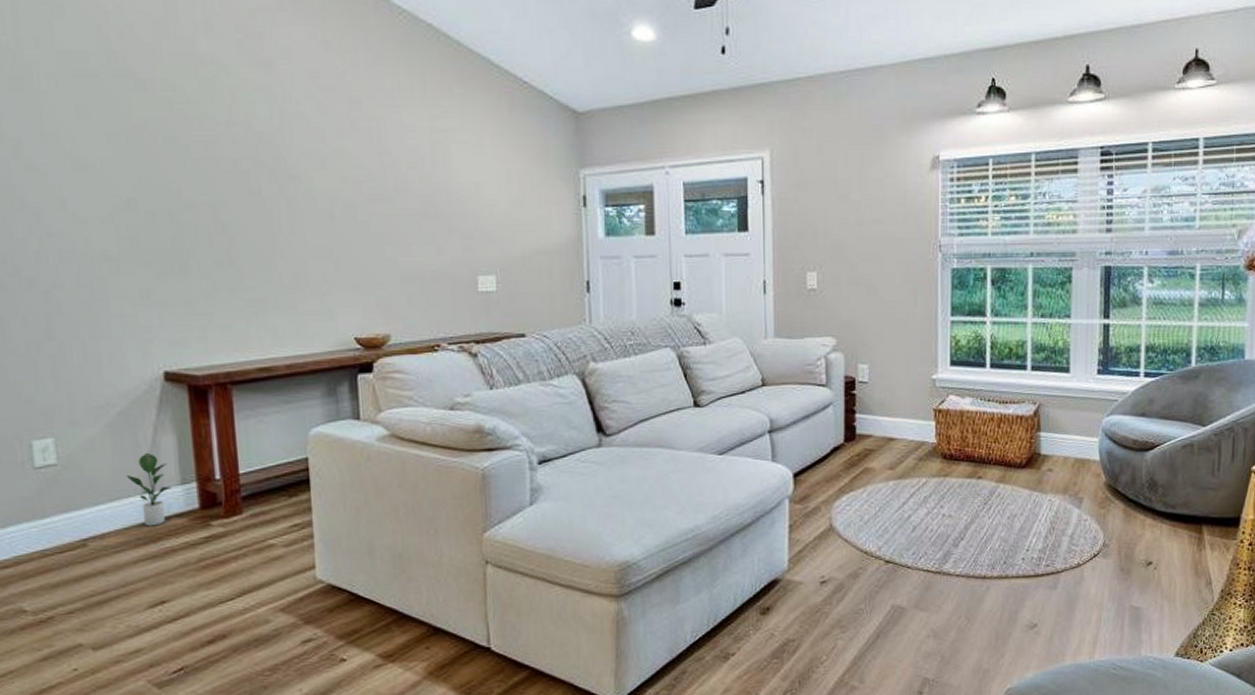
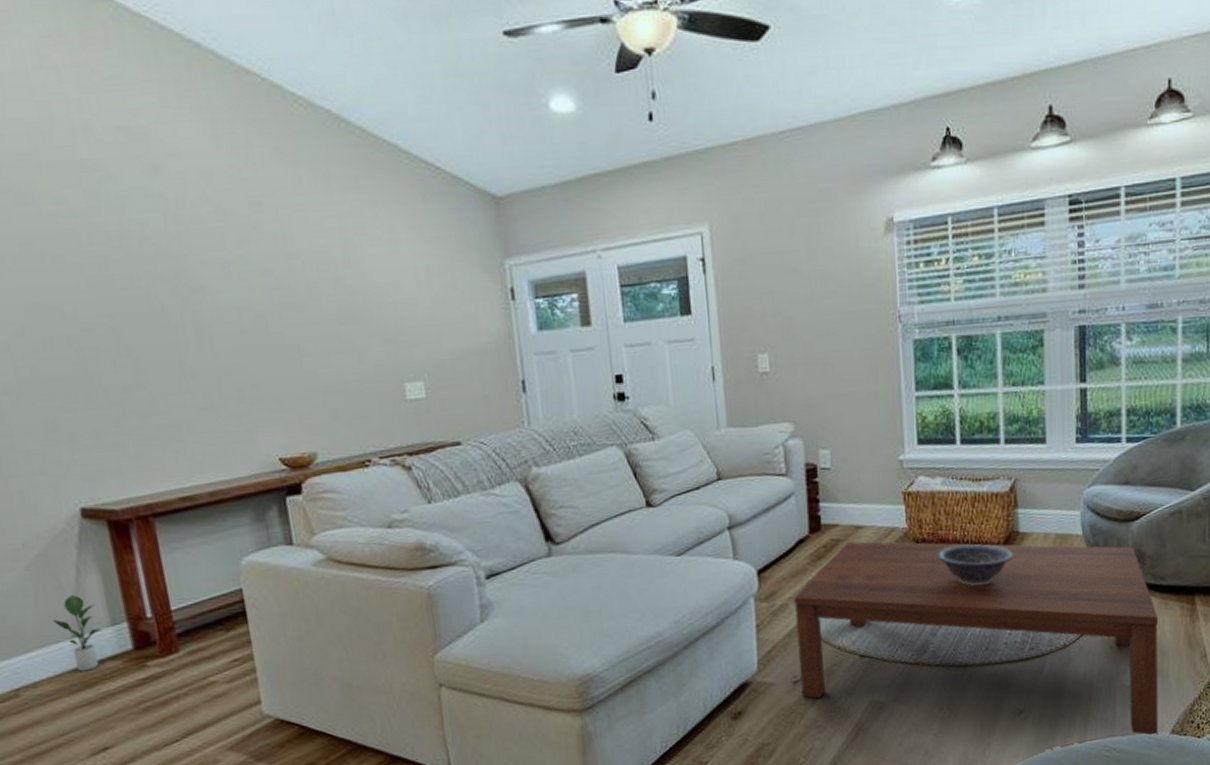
coffee table: none [826,451,1168,658] -> present [793,541,1159,736]
decorative bowl: none [962,462,1035,502] -> present [936,544,1014,586]

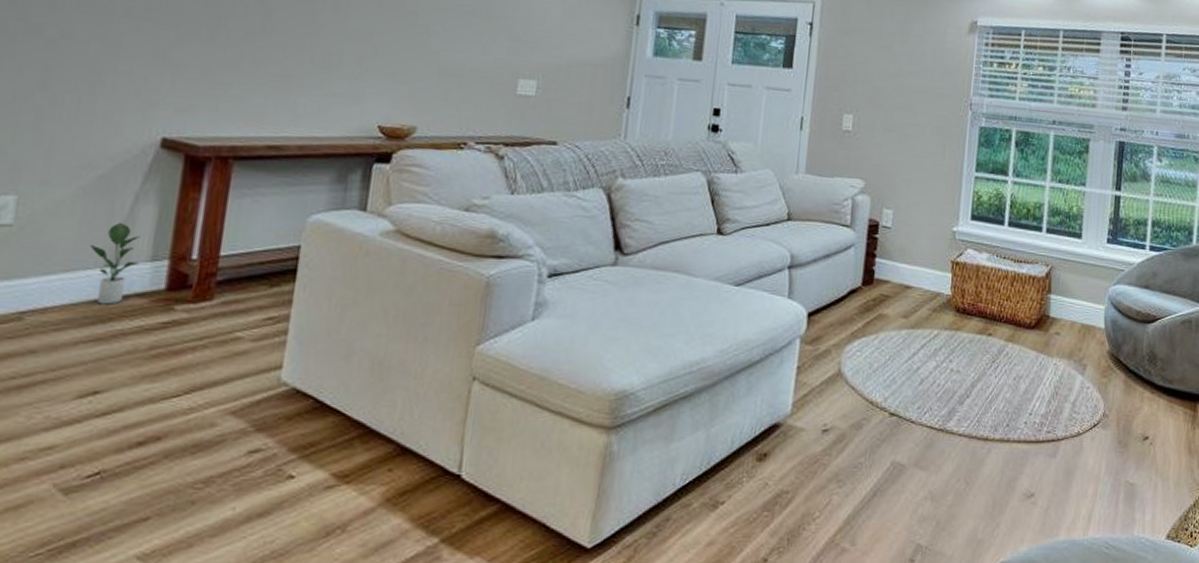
coffee table: present [793,541,1159,736] -> none [828,299,1164,539]
decorative bowl: present [936,544,1014,586] -> none [973,319,1043,362]

